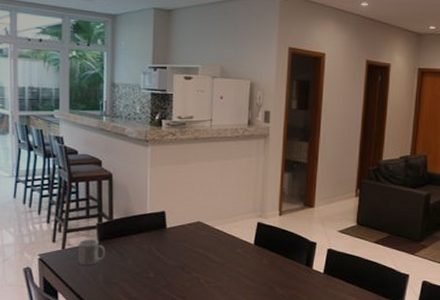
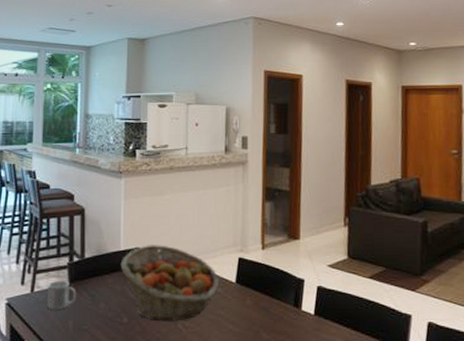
fruit basket: none [147,208,239,277] -> present [120,244,220,322]

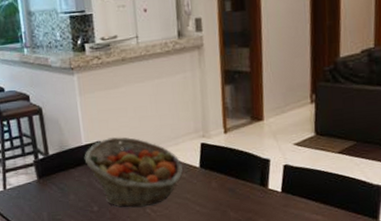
mug: present [47,281,77,309] -> none [18,177,47,203]

